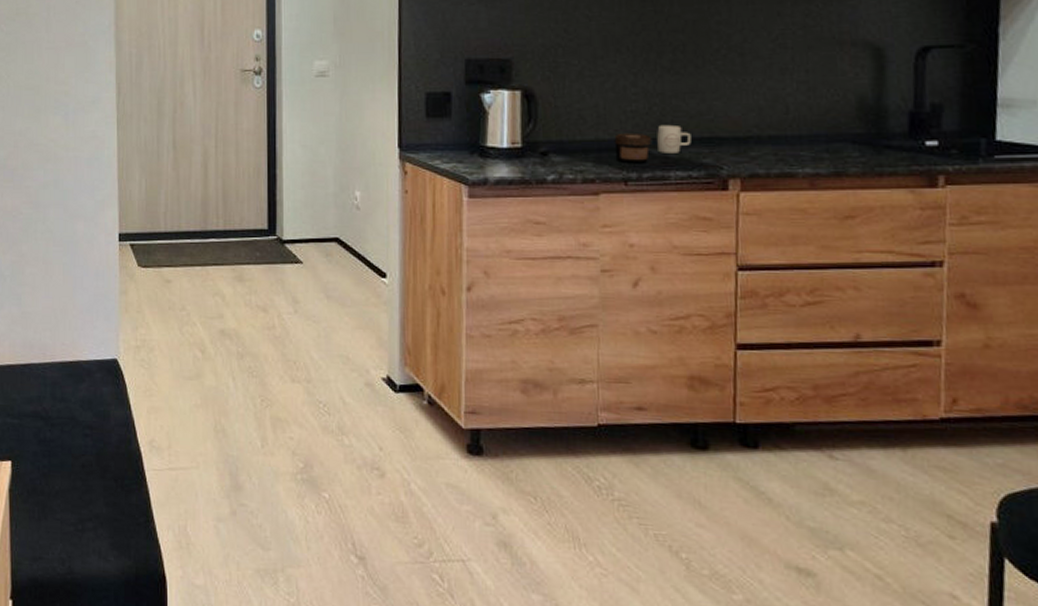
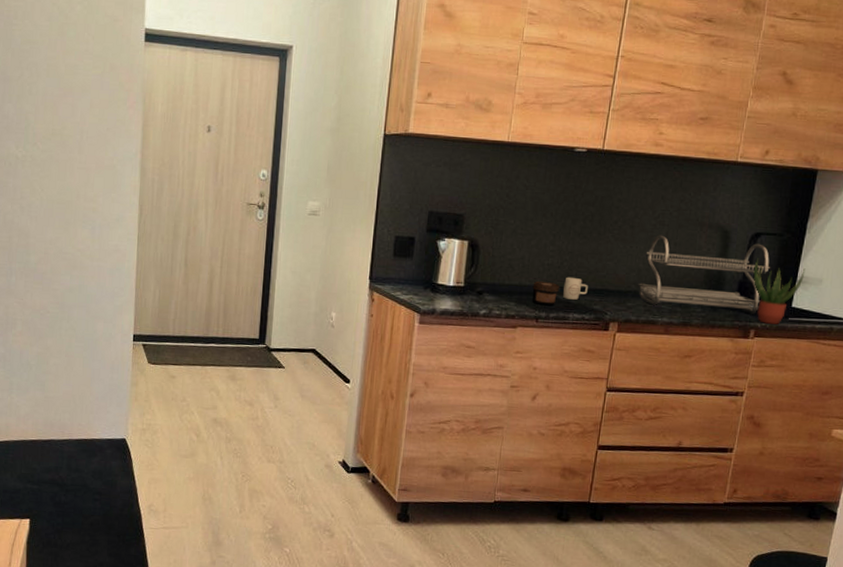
dish rack: none [761,60,954,155] -> present [638,235,771,314]
potted plant: none [928,79,1008,166] -> present [753,258,806,324]

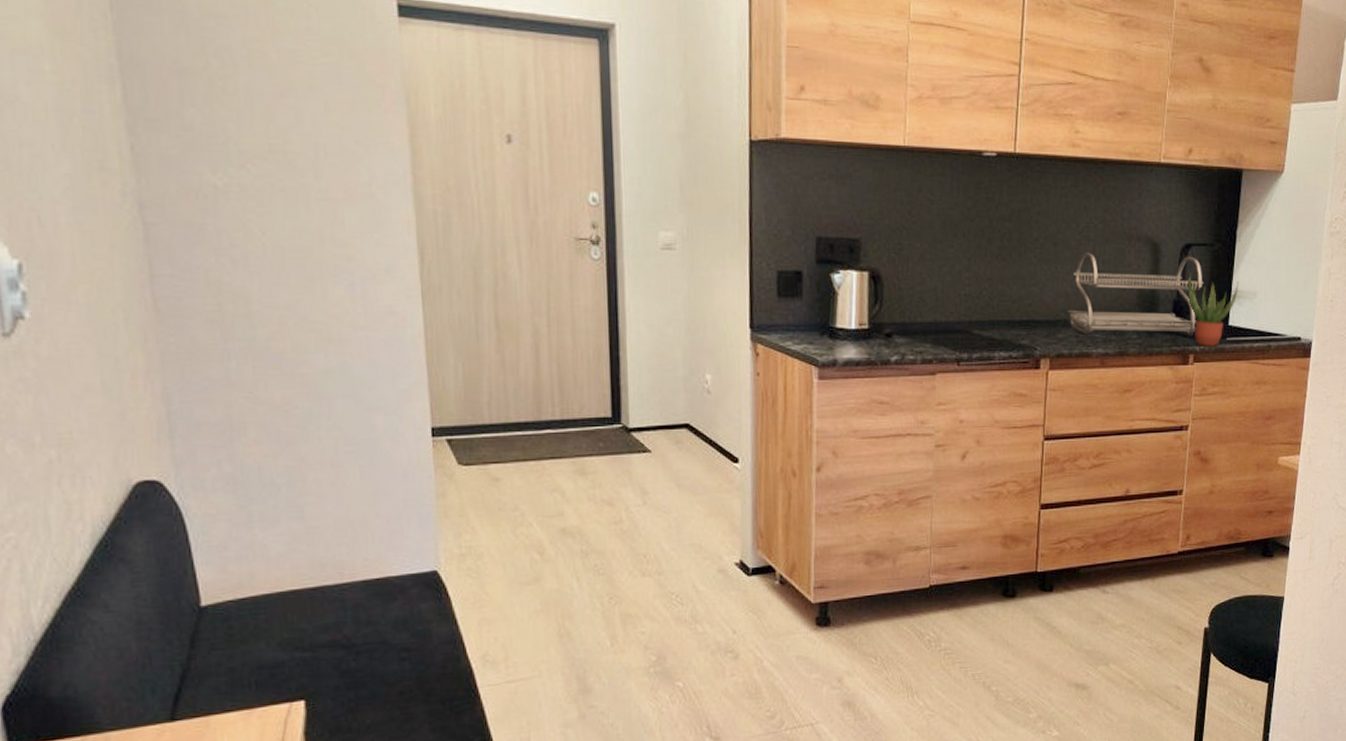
jar: present [531,281,559,305] -> none [950,315,980,344]
mug: present [563,277,588,300] -> none [985,308,1013,335]

